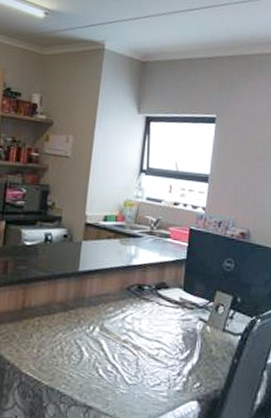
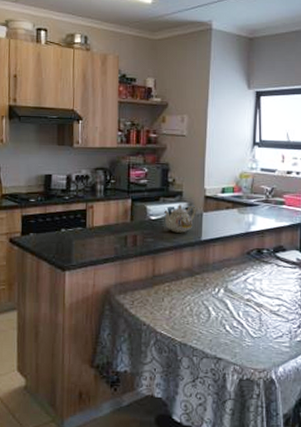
teapot: none [40,230,75,262] -> present [164,204,196,233]

